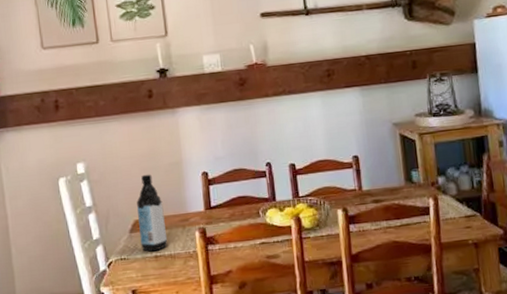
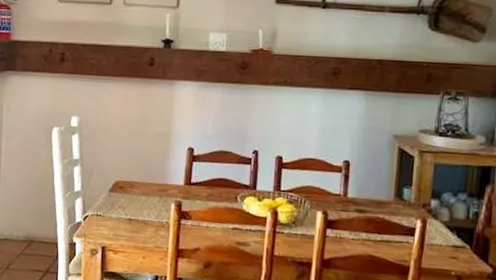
water bottle: present [137,174,168,252] -> none [117,139,145,214]

